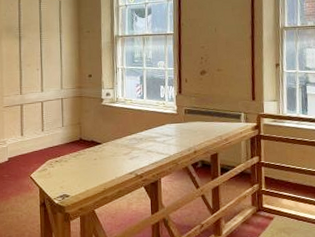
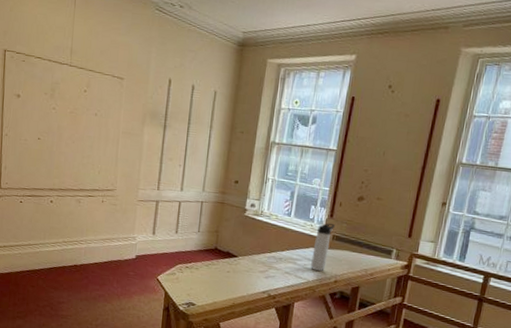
thermos bottle: none [169,98,185,145] -> present [311,223,335,272]

